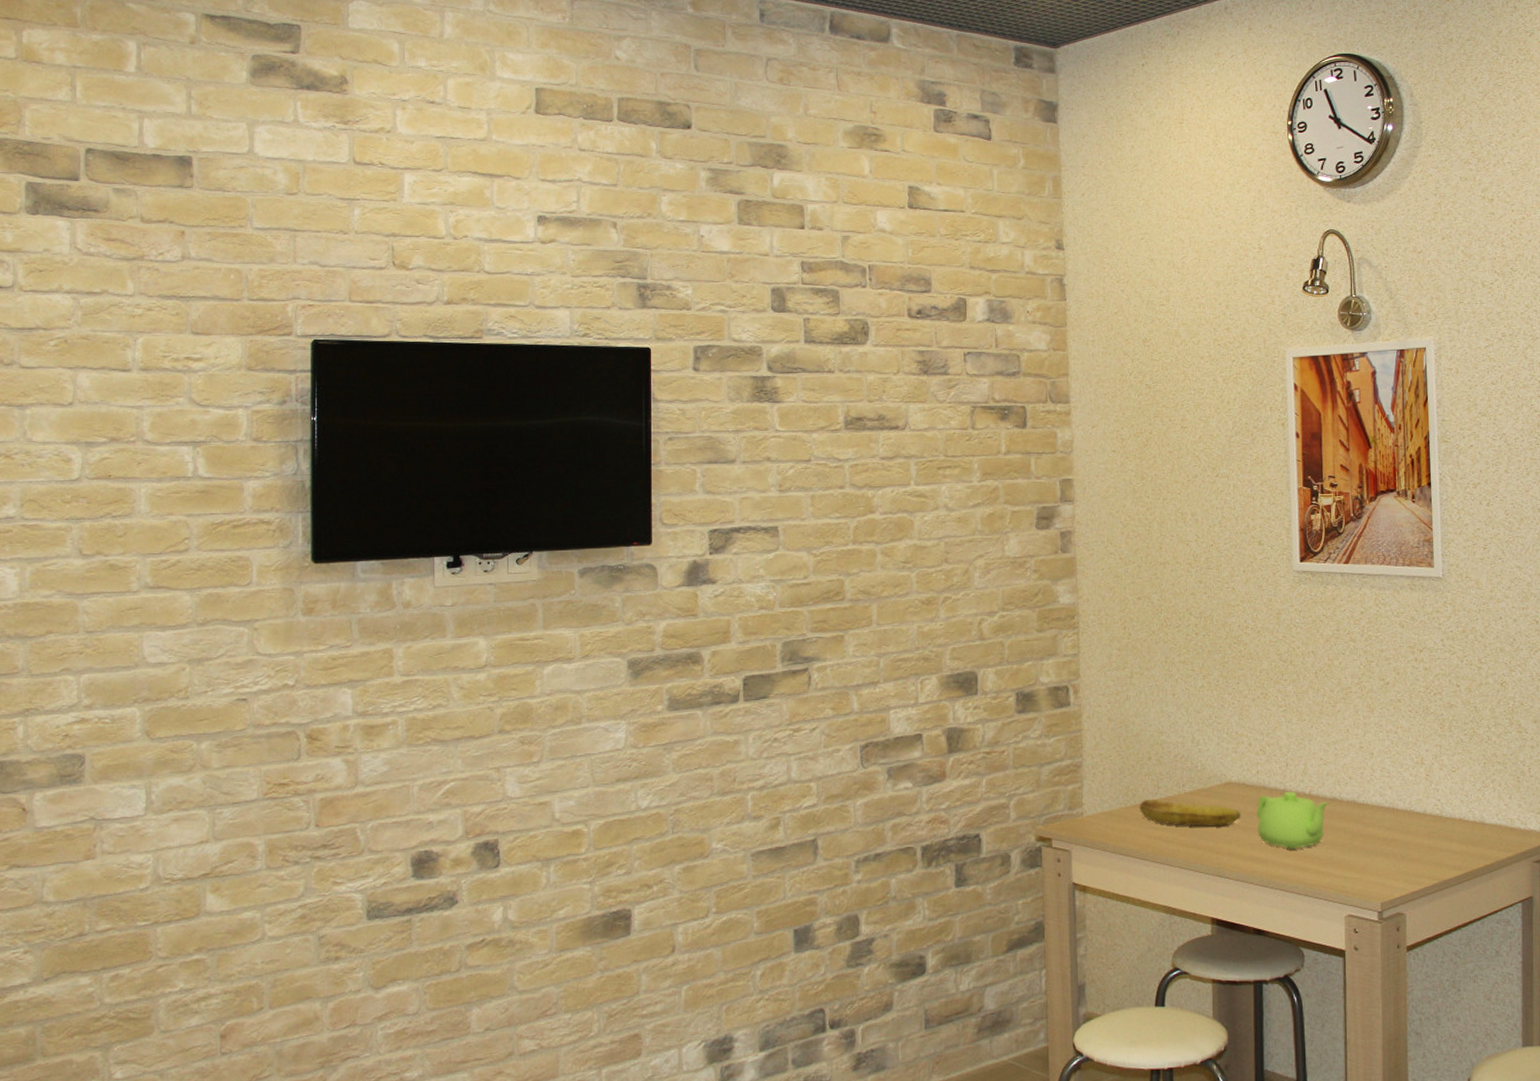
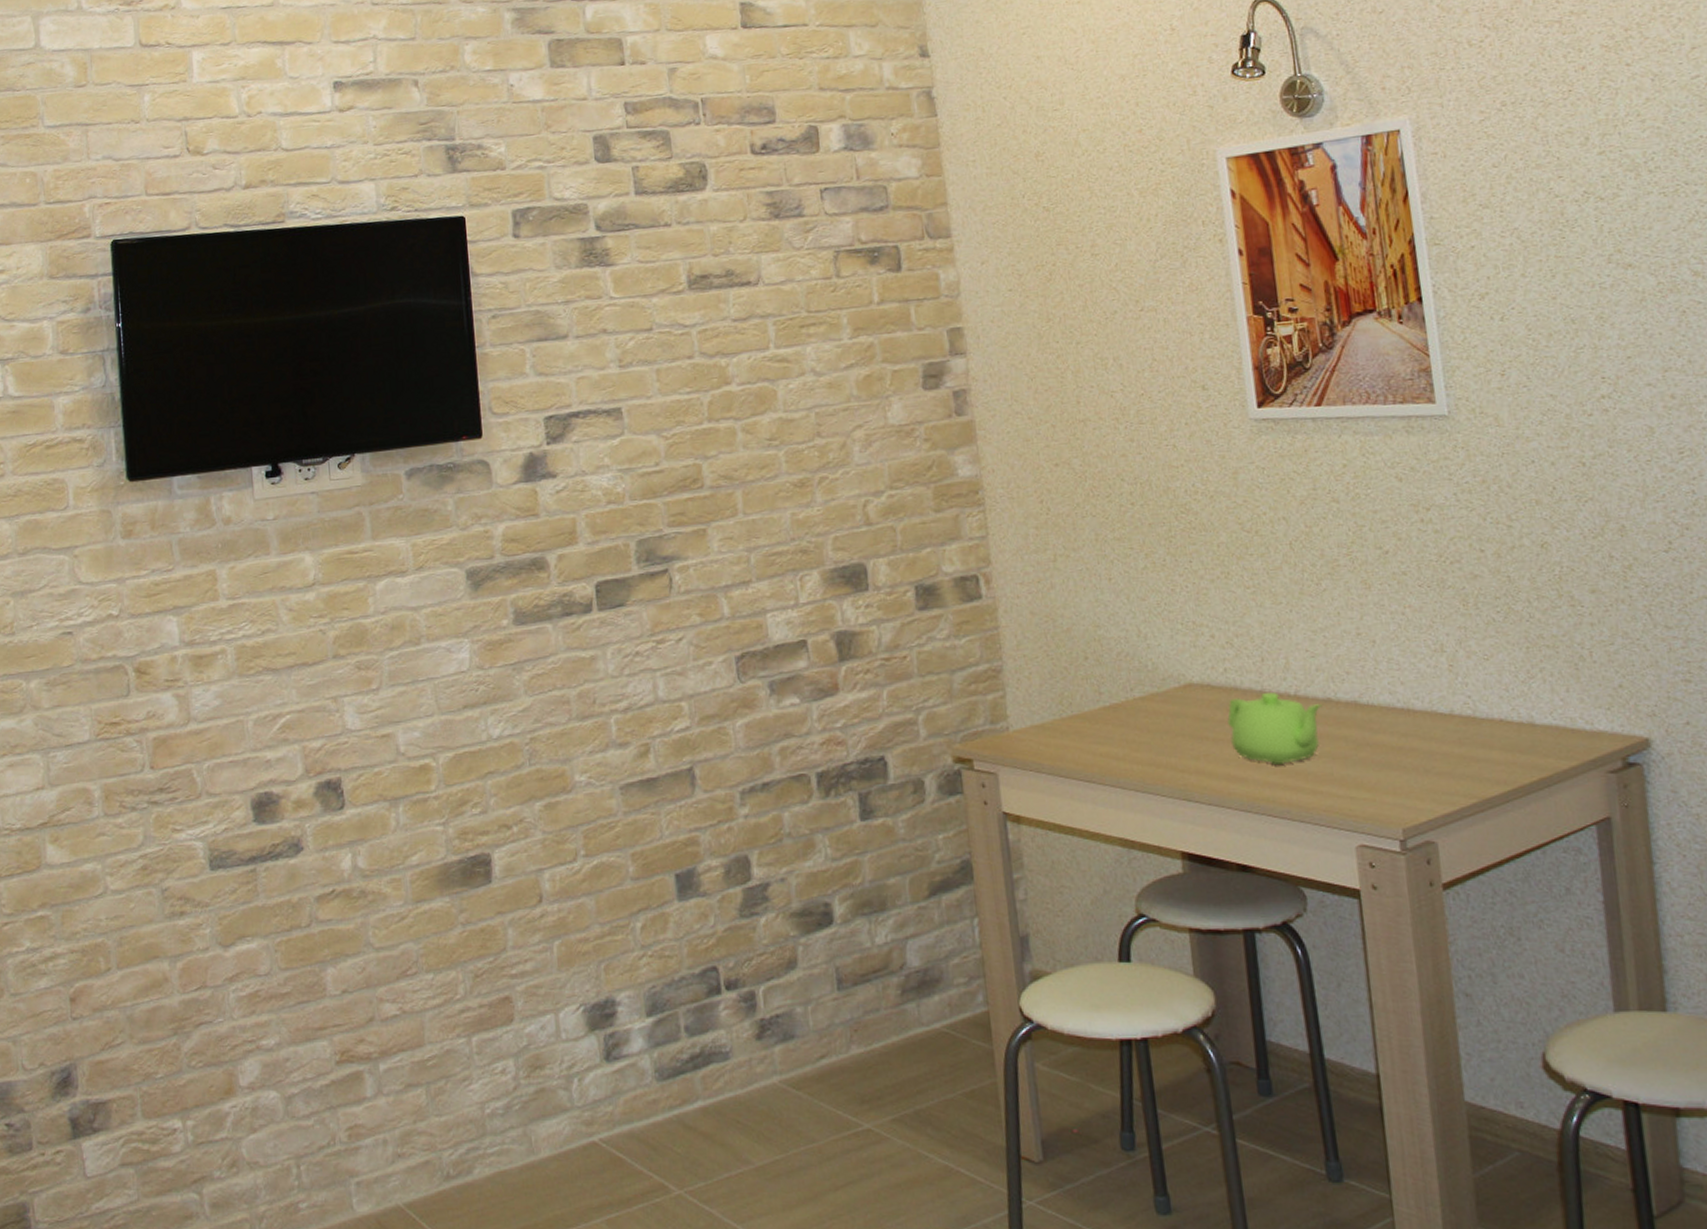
banana: present [1139,798,1241,828] -> none [1078,707,1209,740]

